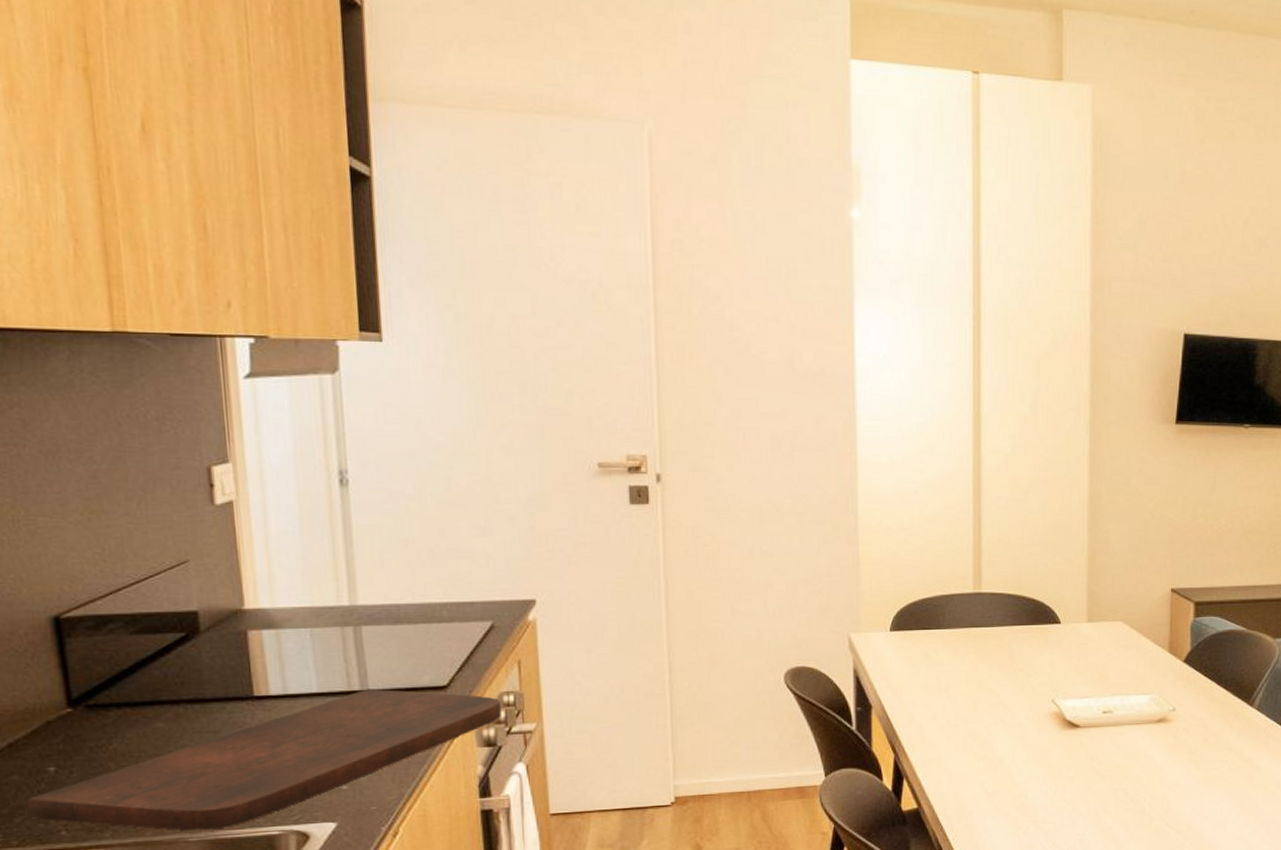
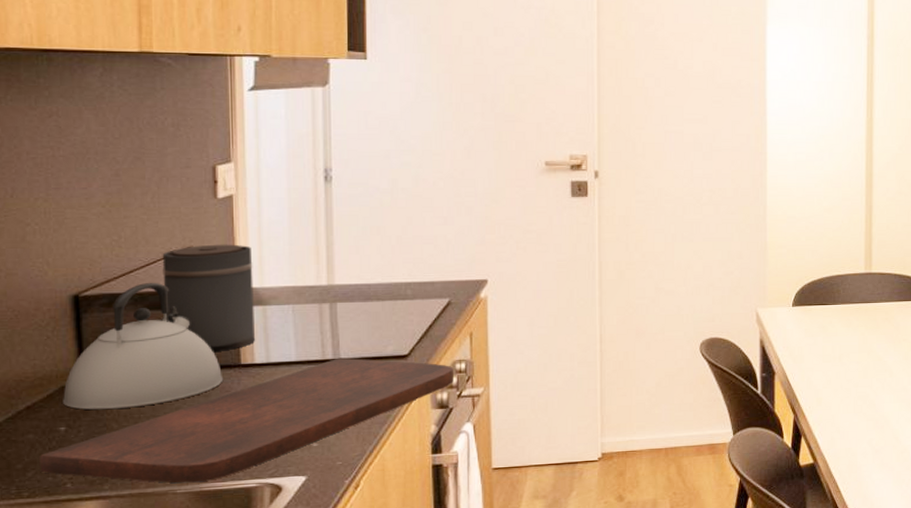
kettle: none [49,601,235,748] -> present [63,282,224,410]
cylinder: none [154,558,269,683] -> present [162,244,255,353]

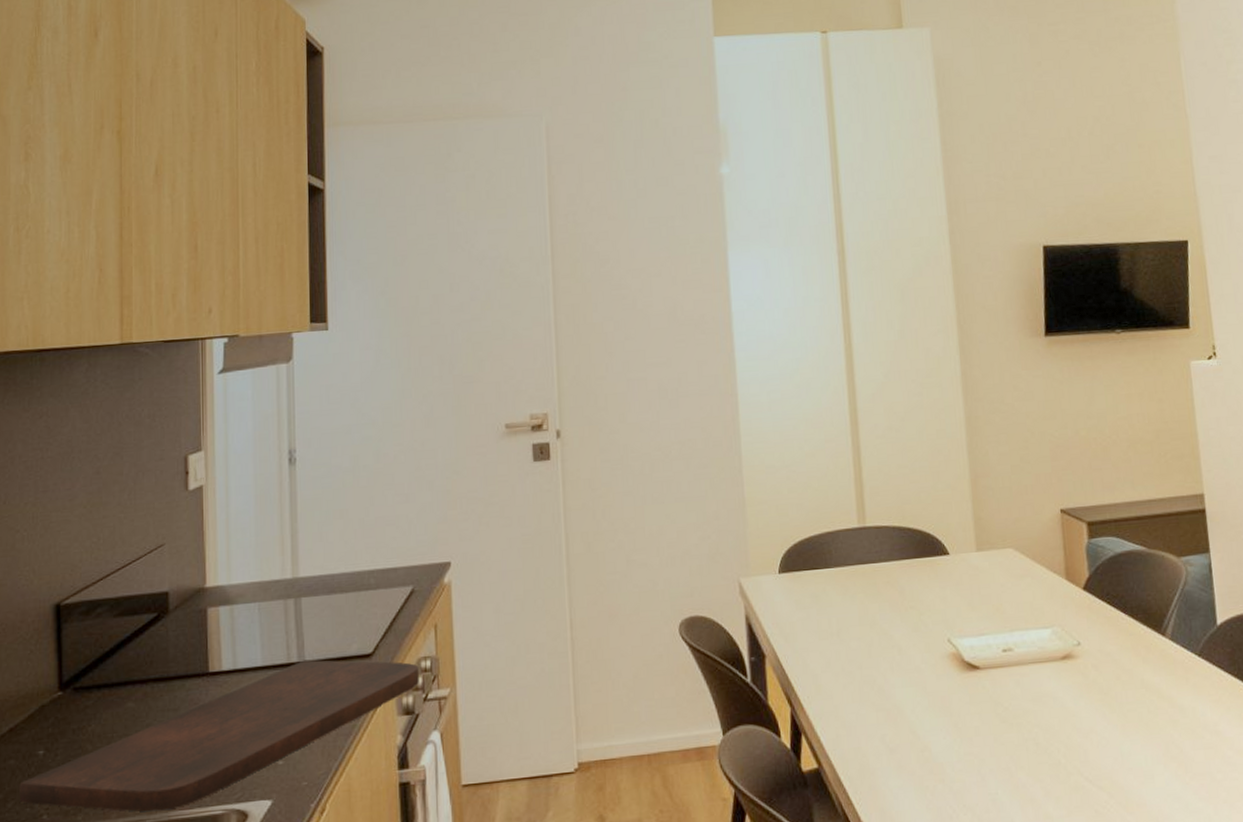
kettle: present [63,282,224,410] -> none [43,585,192,731]
cylinder: present [162,244,255,353] -> none [137,539,222,661]

